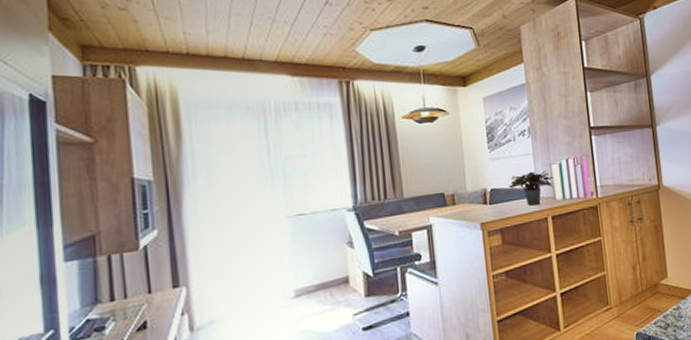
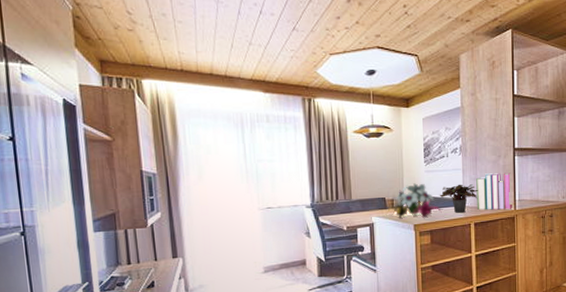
flower arrangement: none [445,173,513,216] -> present [385,183,442,218]

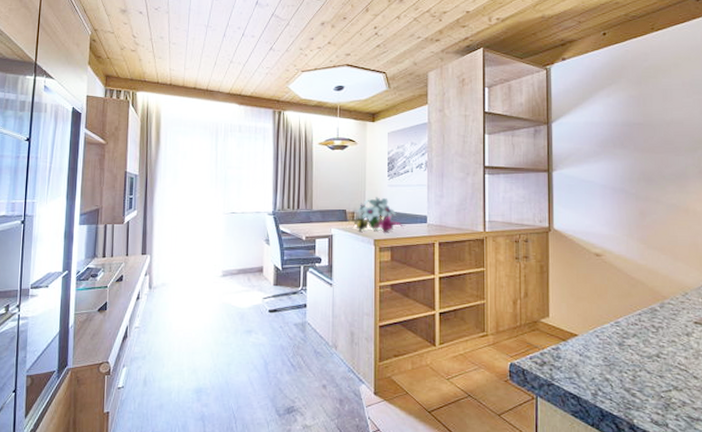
potted plant: present [439,184,479,213] -> none [402,200,444,231]
books: present [476,172,512,210] -> none [442,191,482,230]

